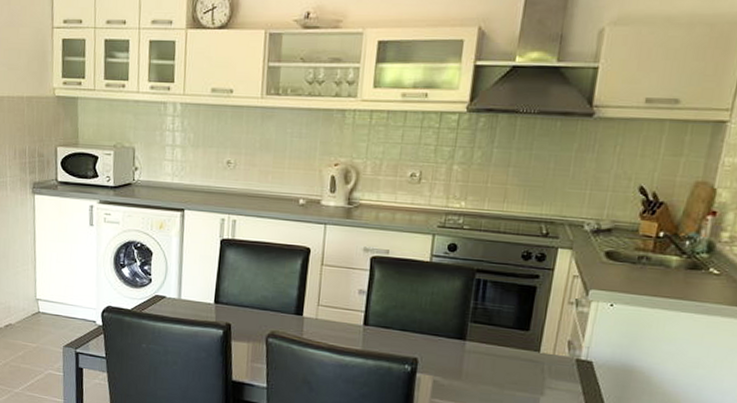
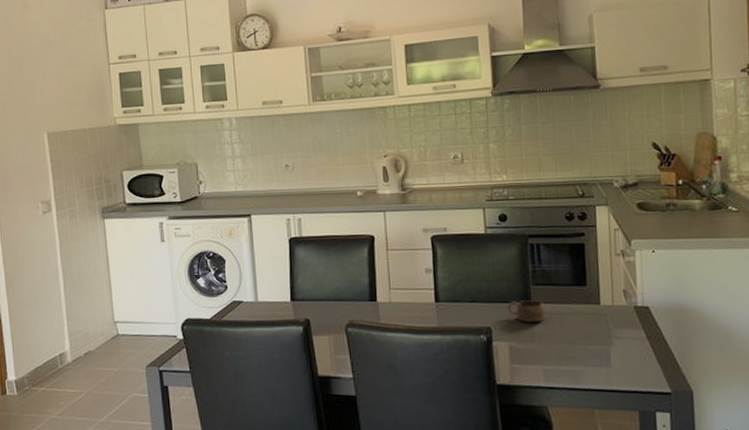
cup: none [439,335,480,361] -> present [508,300,546,322]

